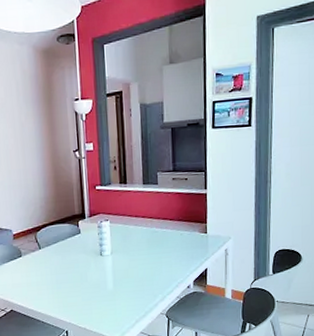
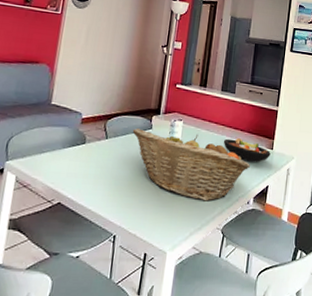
fruit basket: none [62,231,185,291] -> present [132,128,250,202]
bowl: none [153,228,205,249] -> present [223,138,271,162]

